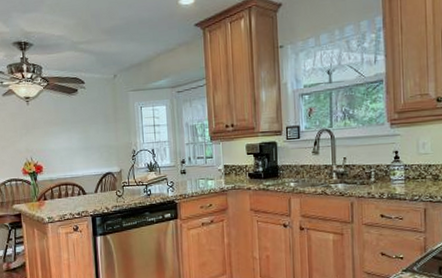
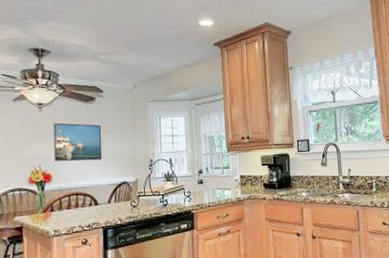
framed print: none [41,115,88,154] -> present [54,123,103,162]

